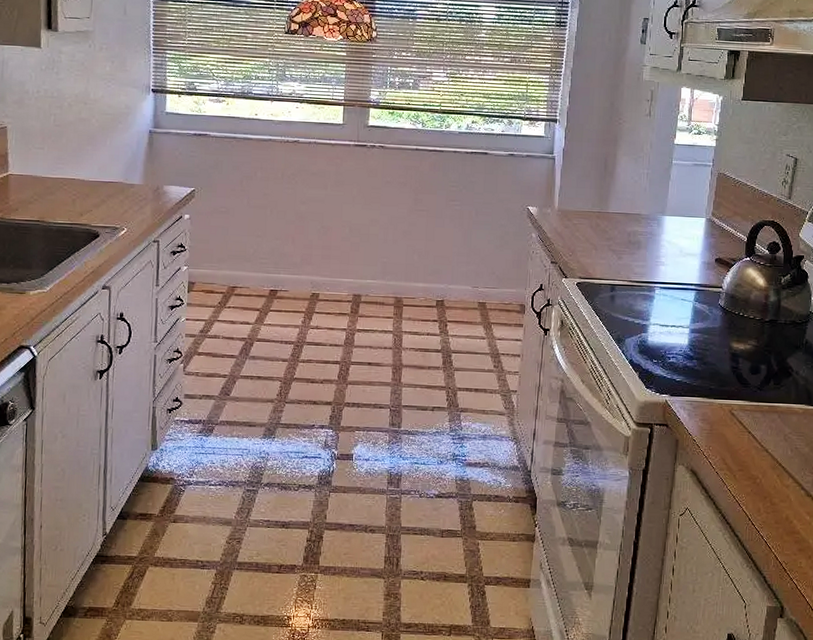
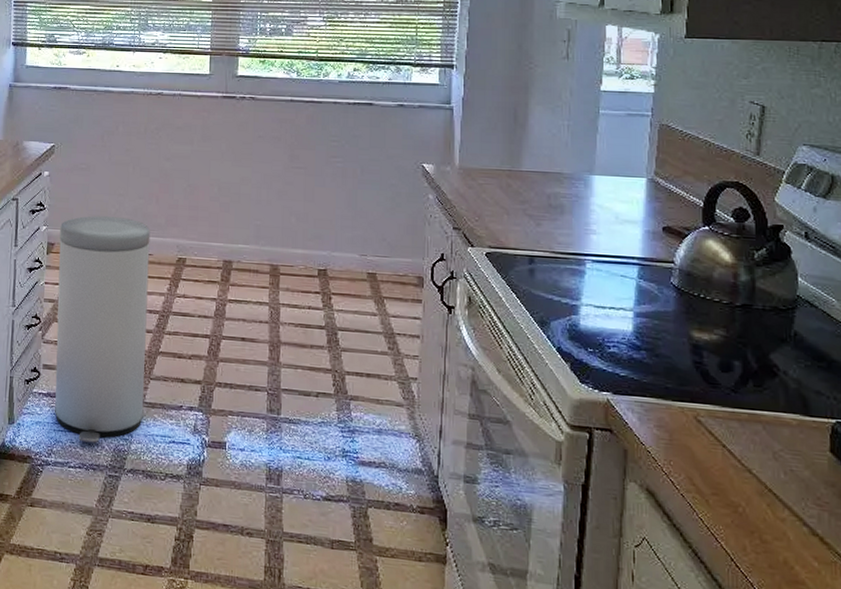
pedal bin: none [196,256,287,463] -> present [55,216,151,443]

